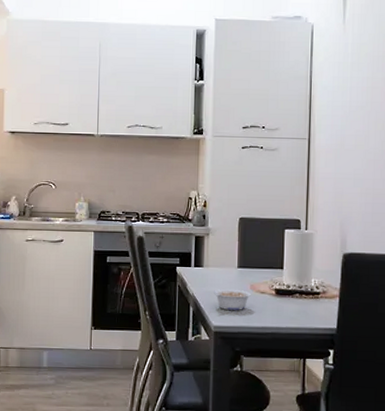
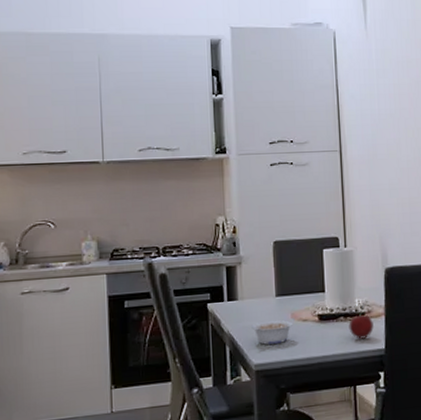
fruit: none [303,282,328,317] -> present [348,301,375,339]

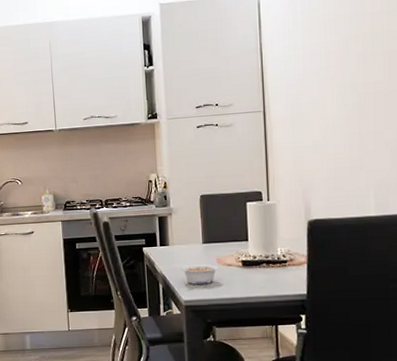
fruit: present [348,301,375,339] -> none [271,250,297,284]

